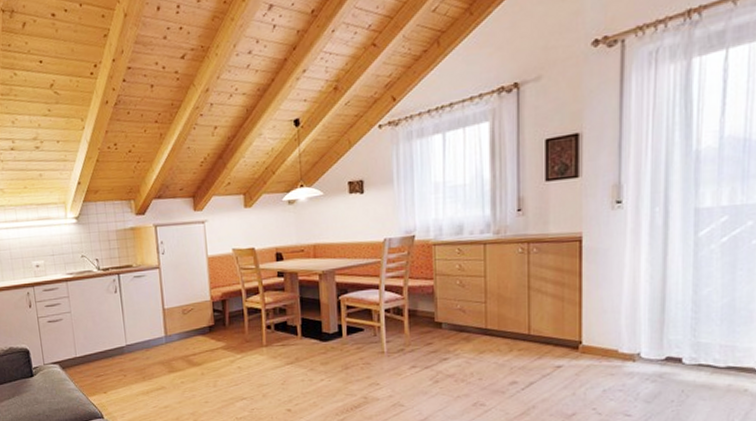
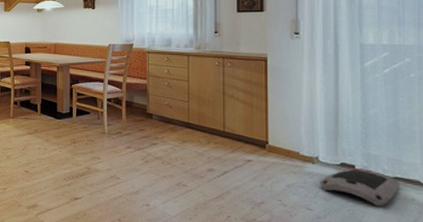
air purifier: none [641,360,733,403] -> present [320,167,400,207]

